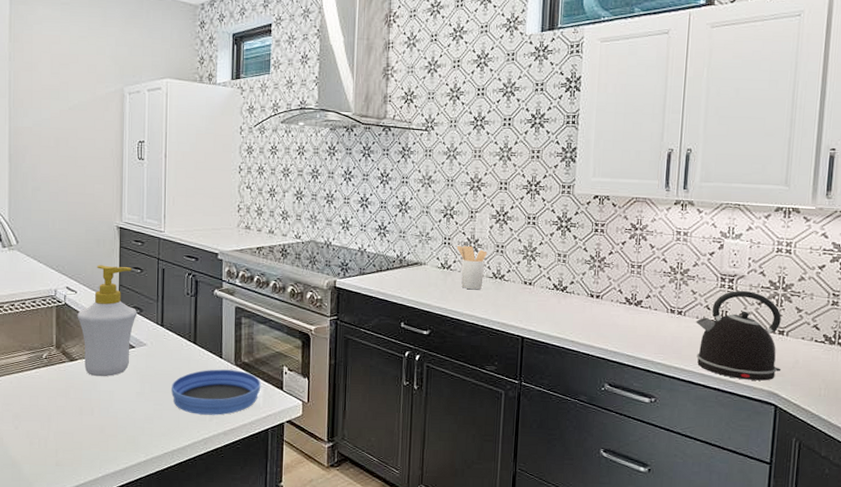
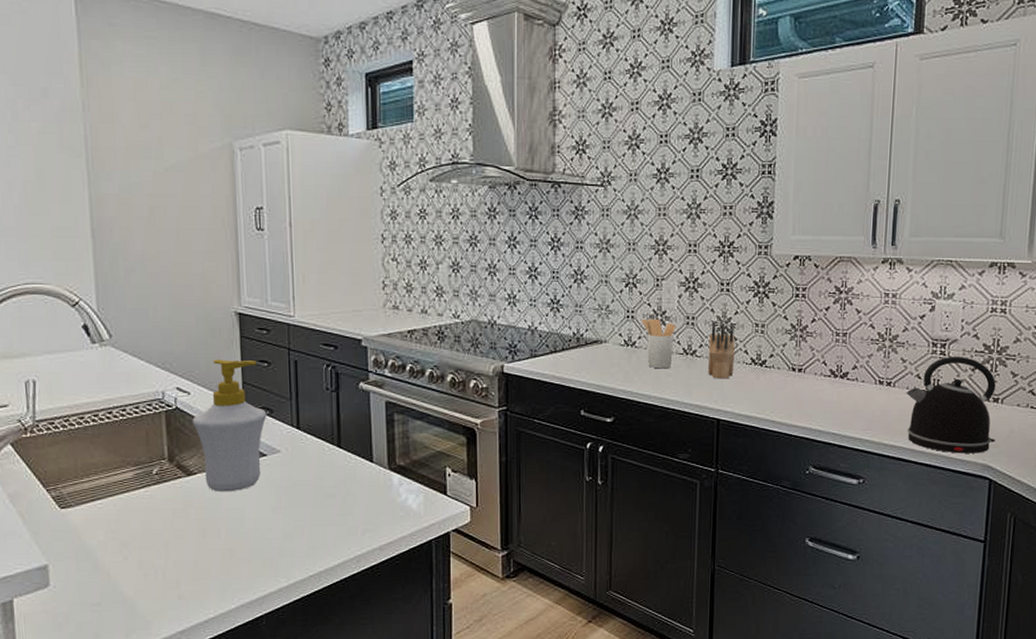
bowl: present [172,369,261,415] -> none [314,475,421,529]
knife block: none [514,251,540,302] -> present [707,322,735,379]

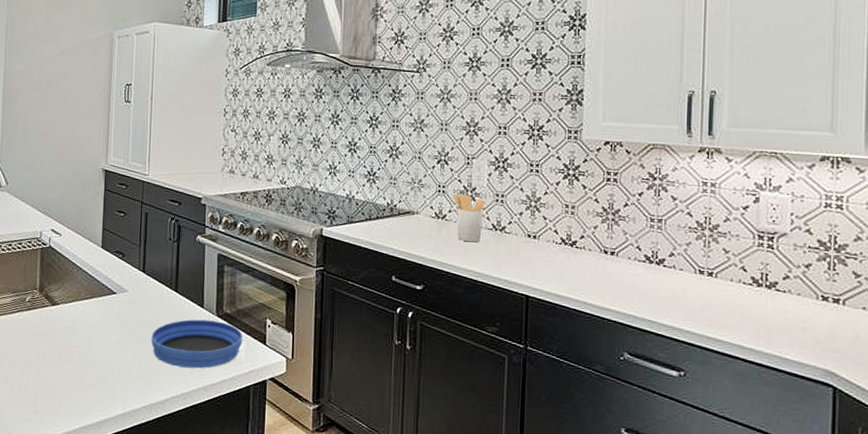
soap bottle: present [192,359,267,492] -> none [61,207,120,323]
bowl: none [314,475,421,529] -> present [151,319,243,369]
knife block: present [707,322,735,379] -> none [516,201,545,257]
kettle: present [906,356,996,454] -> none [730,250,839,357]

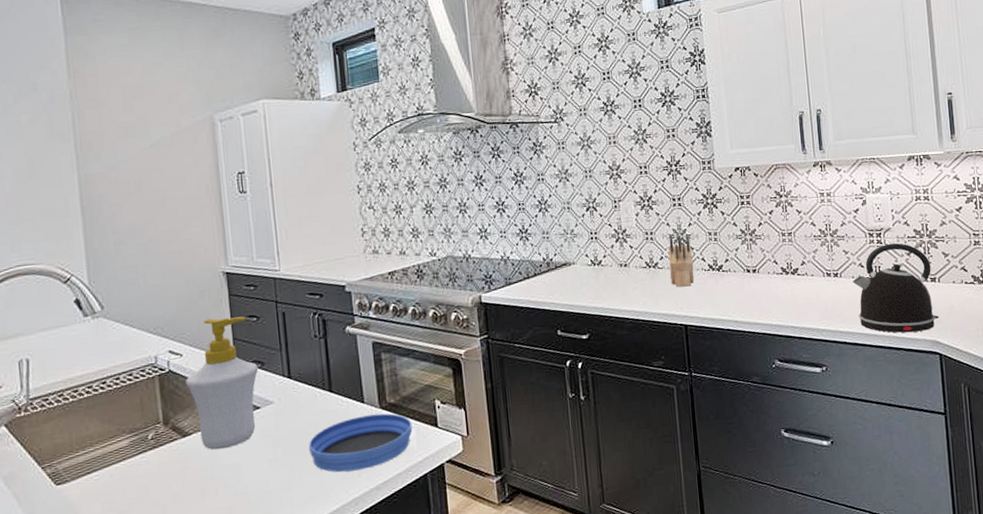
soap bottle: none [61,207,120,323] -> present [185,316,259,450]
utensil holder: present [452,193,486,243] -> none [604,237,637,284]
knife block: none [516,201,545,257] -> present [668,234,694,287]
kettle: none [730,250,839,357] -> present [852,243,940,333]

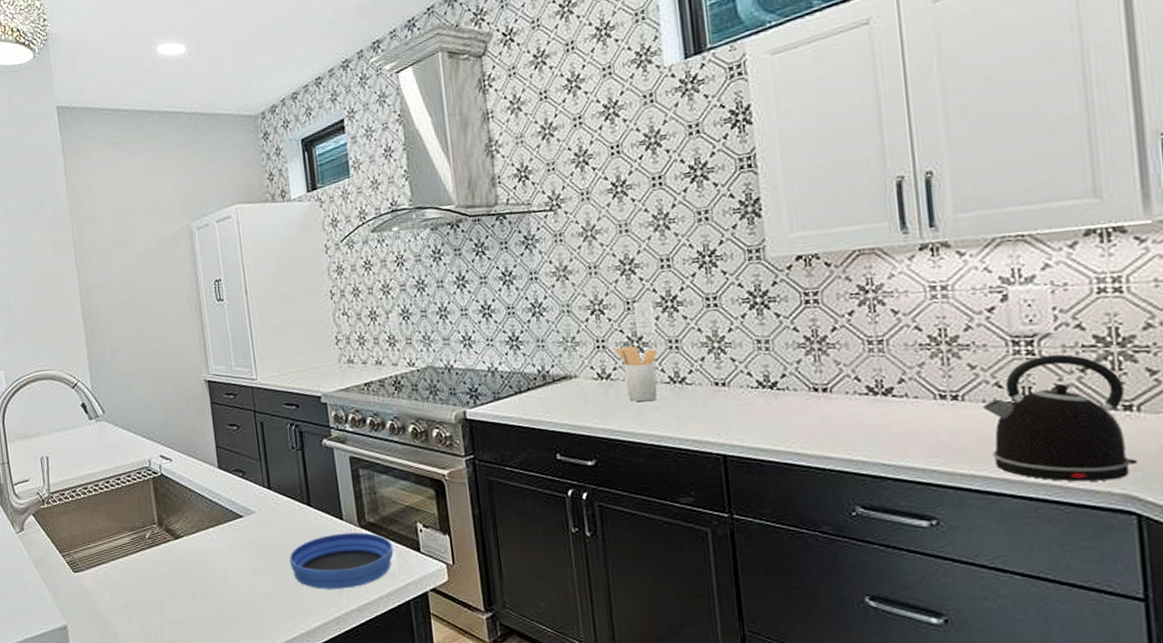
soap bottle: present [185,316,259,450] -> none [175,425,241,554]
utensil holder: none [604,237,637,284] -> present [614,345,657,402]
knife block: present [668,234,694,287] -> none [700,342,737,408]

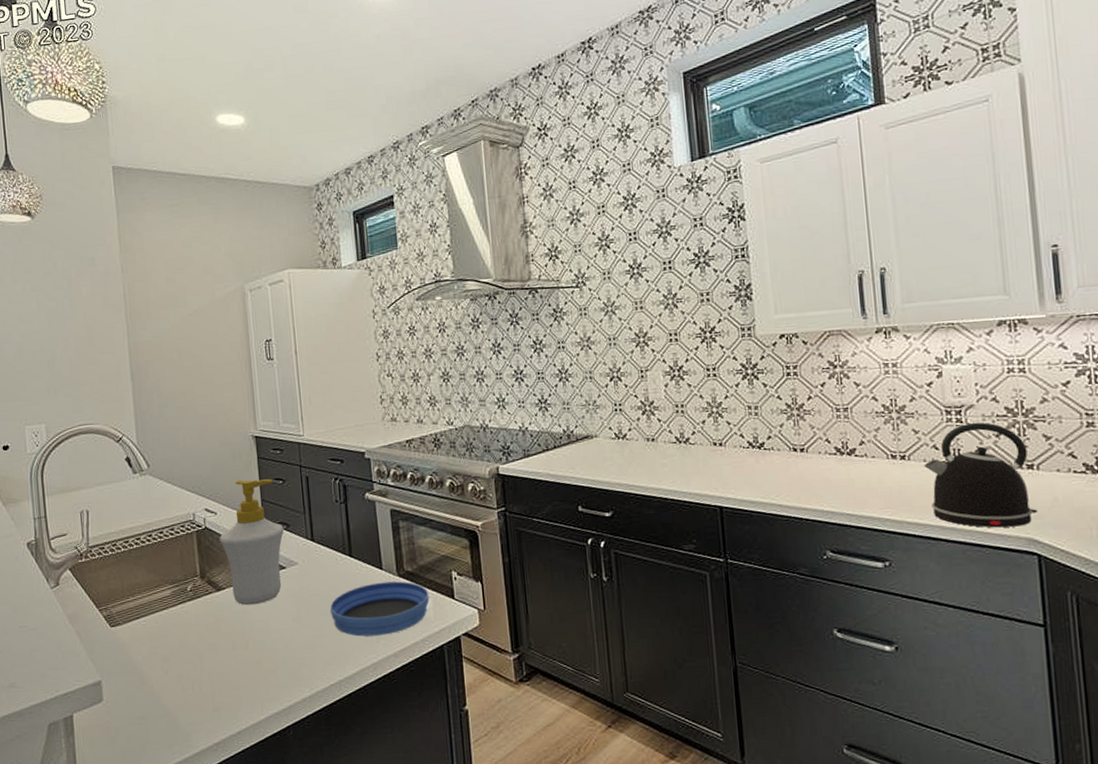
soap bottle: none [175,425,241,554] -> present [219,479,285,606]
utensil holder: present [614,345,657,402] -> none [629,409,666,460]

